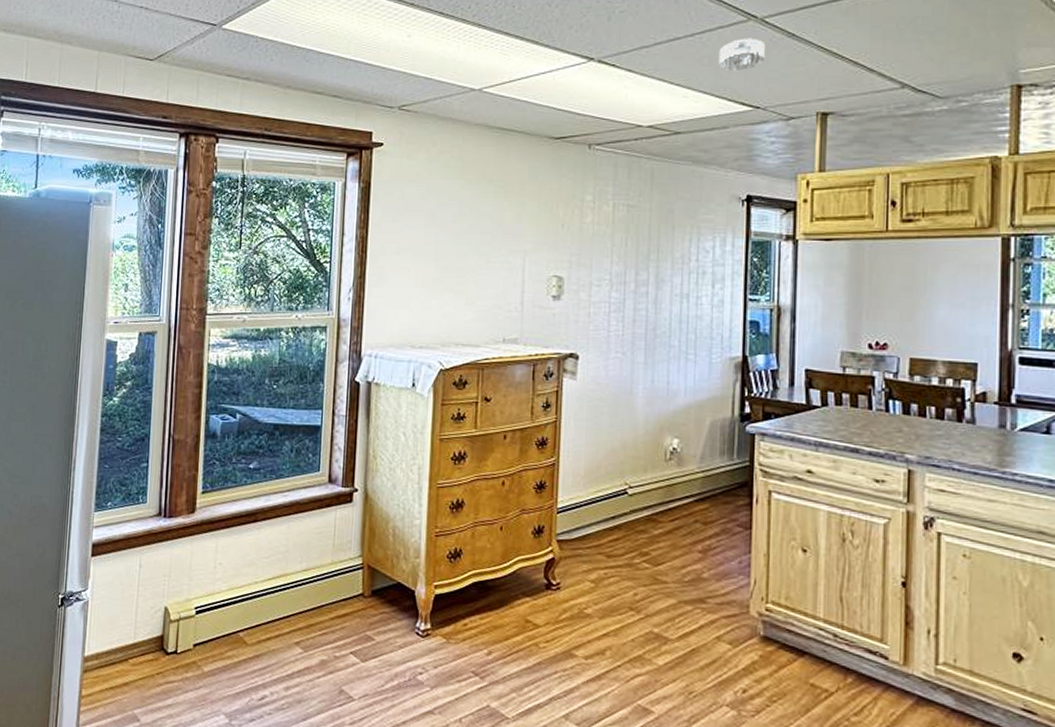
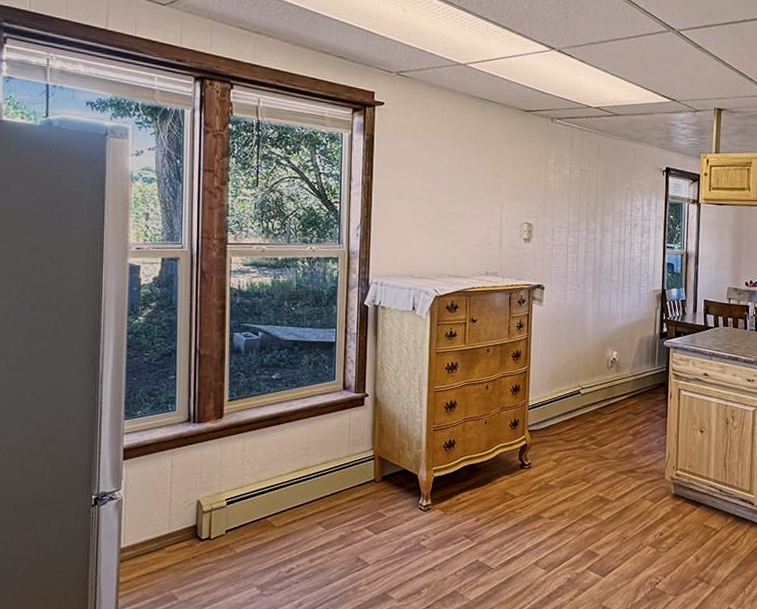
smoke detector: present [718,37,765,70] -> none [647,45,680,70]

